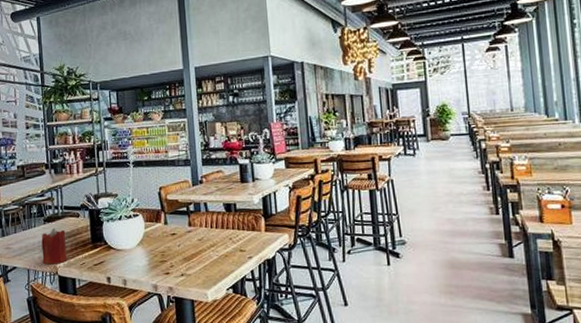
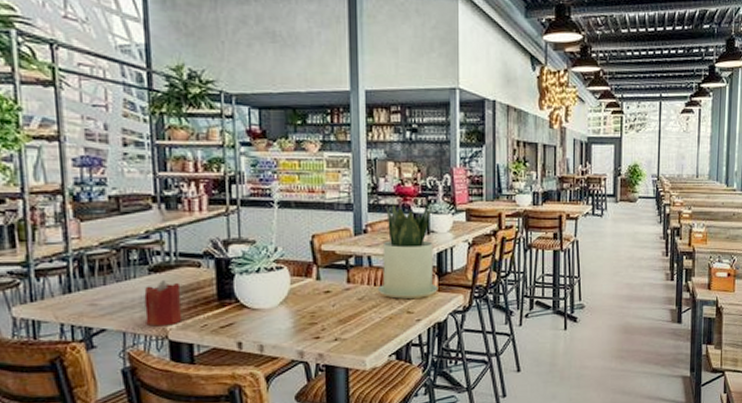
planter: none [213,157,266,239] -> present [377,205,438,299]

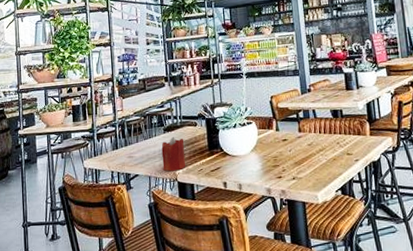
planter: present [377,205,438,299] -> none [322,66,370,143]

